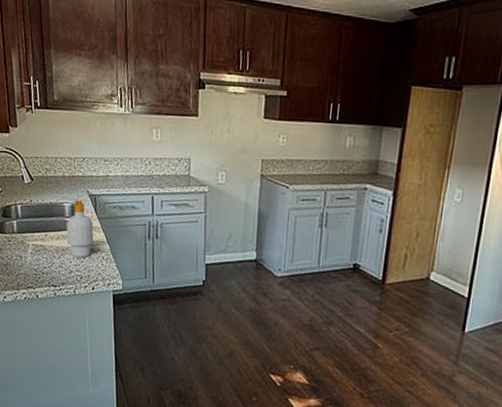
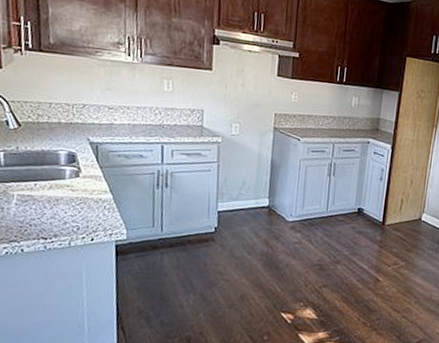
soap bottle: present [66,199,94,258] -> none [61,147,95,208]

